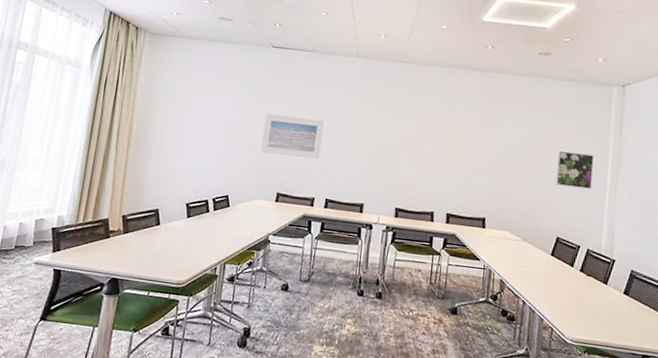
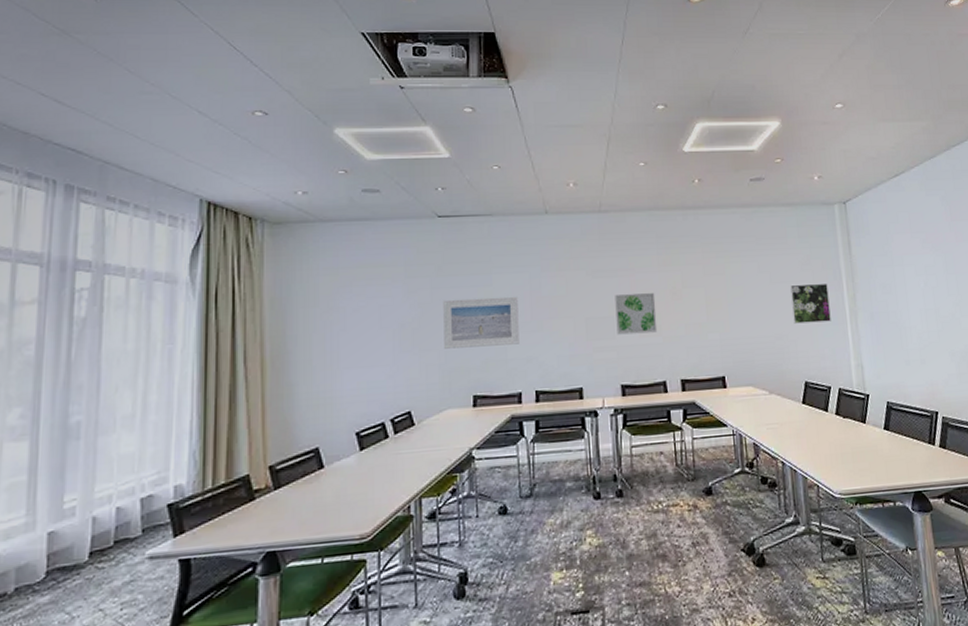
wall art: none [399,133,437,170] -> present [615,293,658,335]

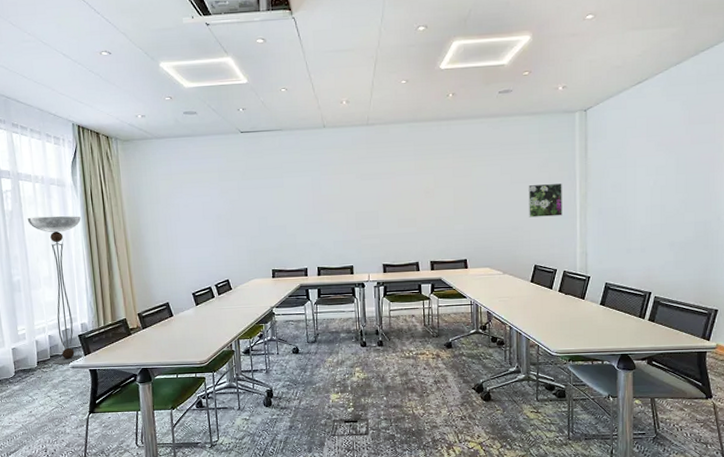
floor lamp: none [108,324,195,556] -> present [27,216,84,365]
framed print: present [443,296,519,349] -> none [248,195,305,235]
wall art: present [615,293,658,335] -> none [379,192,413,226]

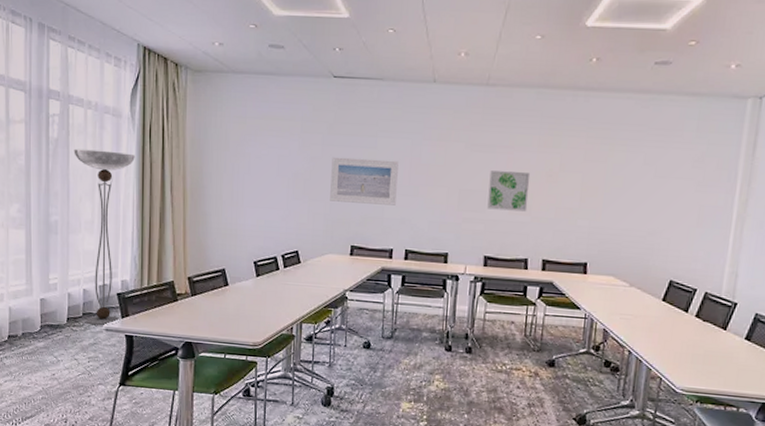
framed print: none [248,195,305,235] -> present [330,156,399,206]
wall art: none [379,192,413,226] -> present [487,171,531,212]
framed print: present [528,184,562,218] -> none [671,182,718,225]

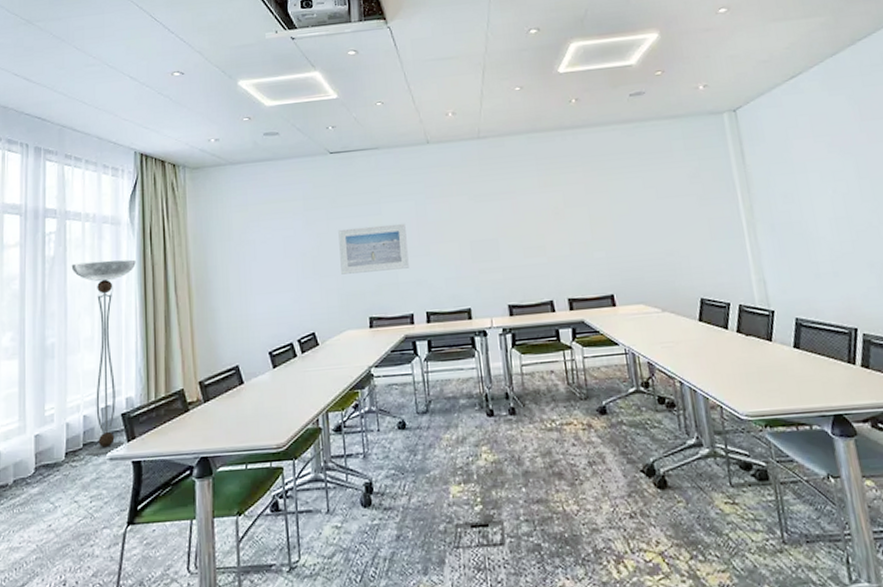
wall art: present [487,171,531,212] -> none [497,214,542,256]

